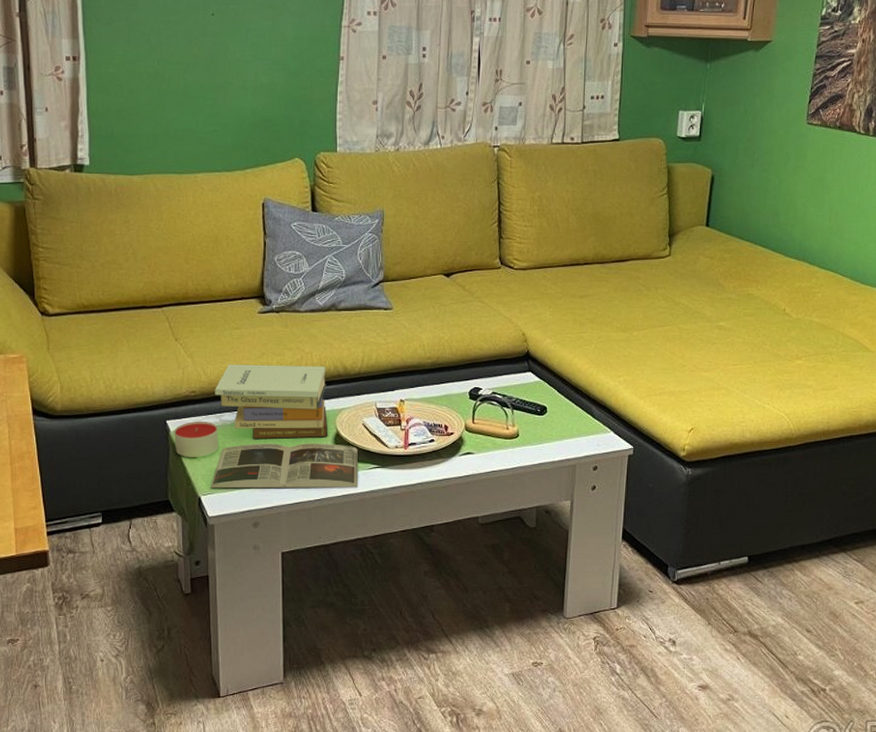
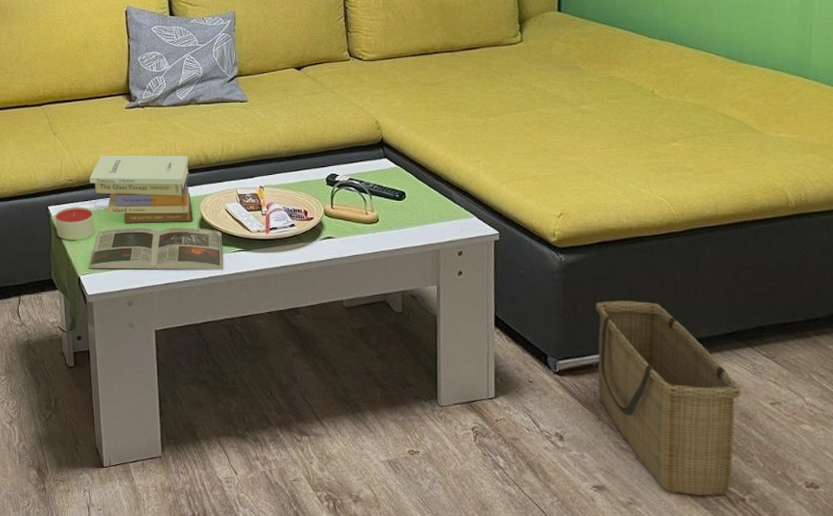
basket: none [710,512,833,689] -> present [595,301,742,496]

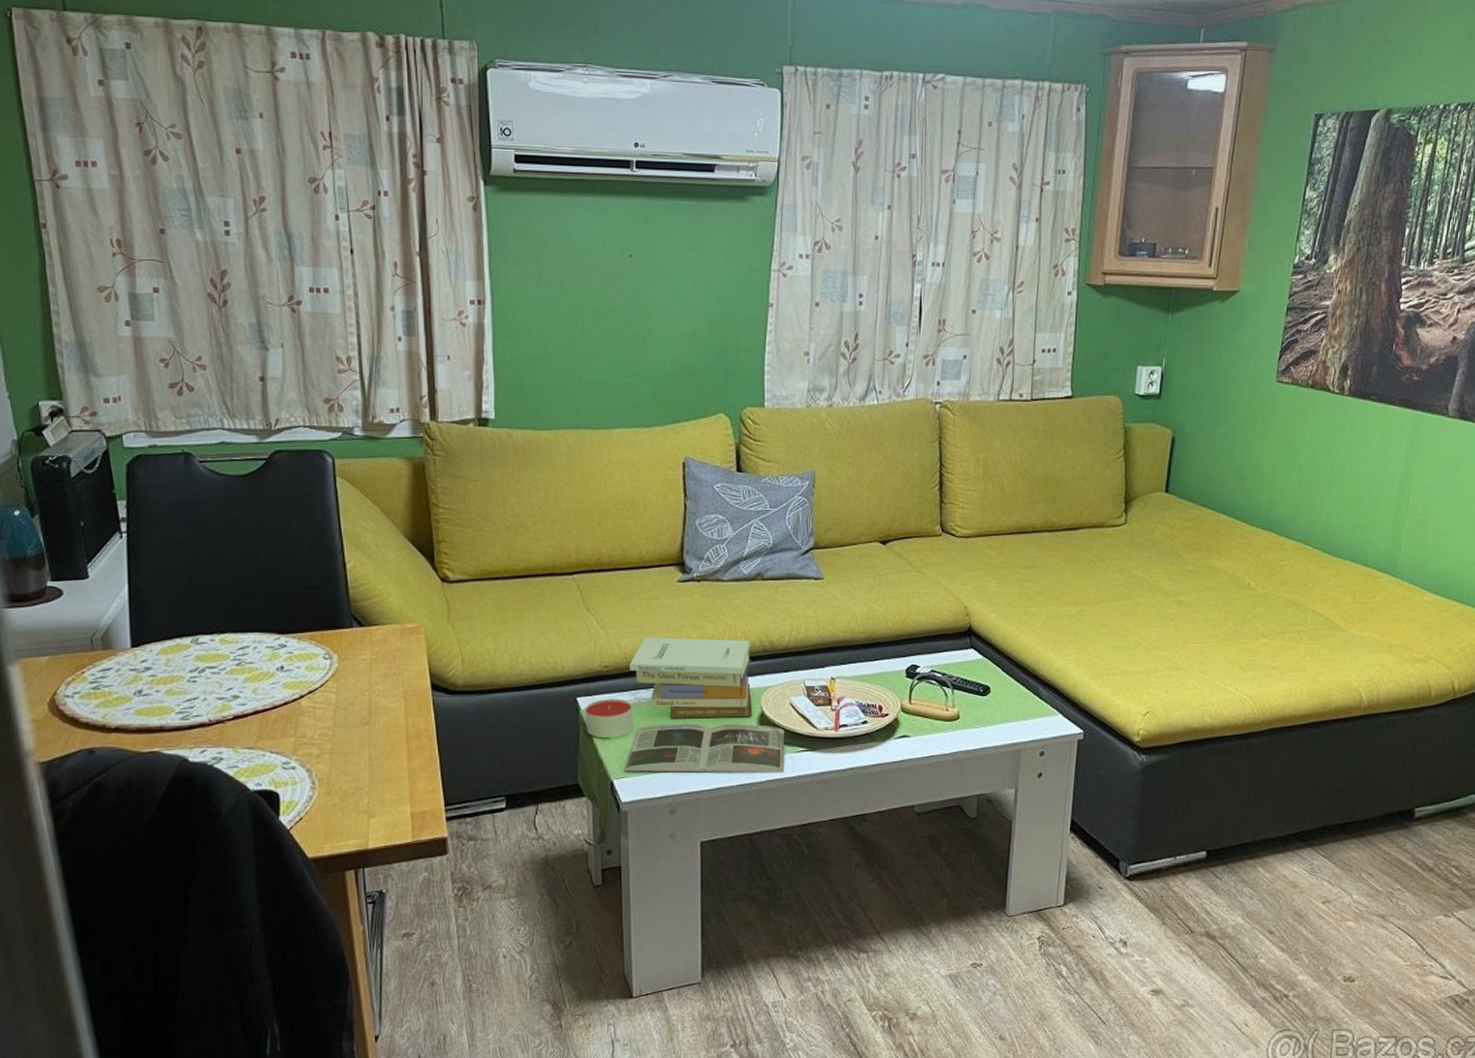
basket: present [595,301,742,496] -> none [1165,803,1298,994]

